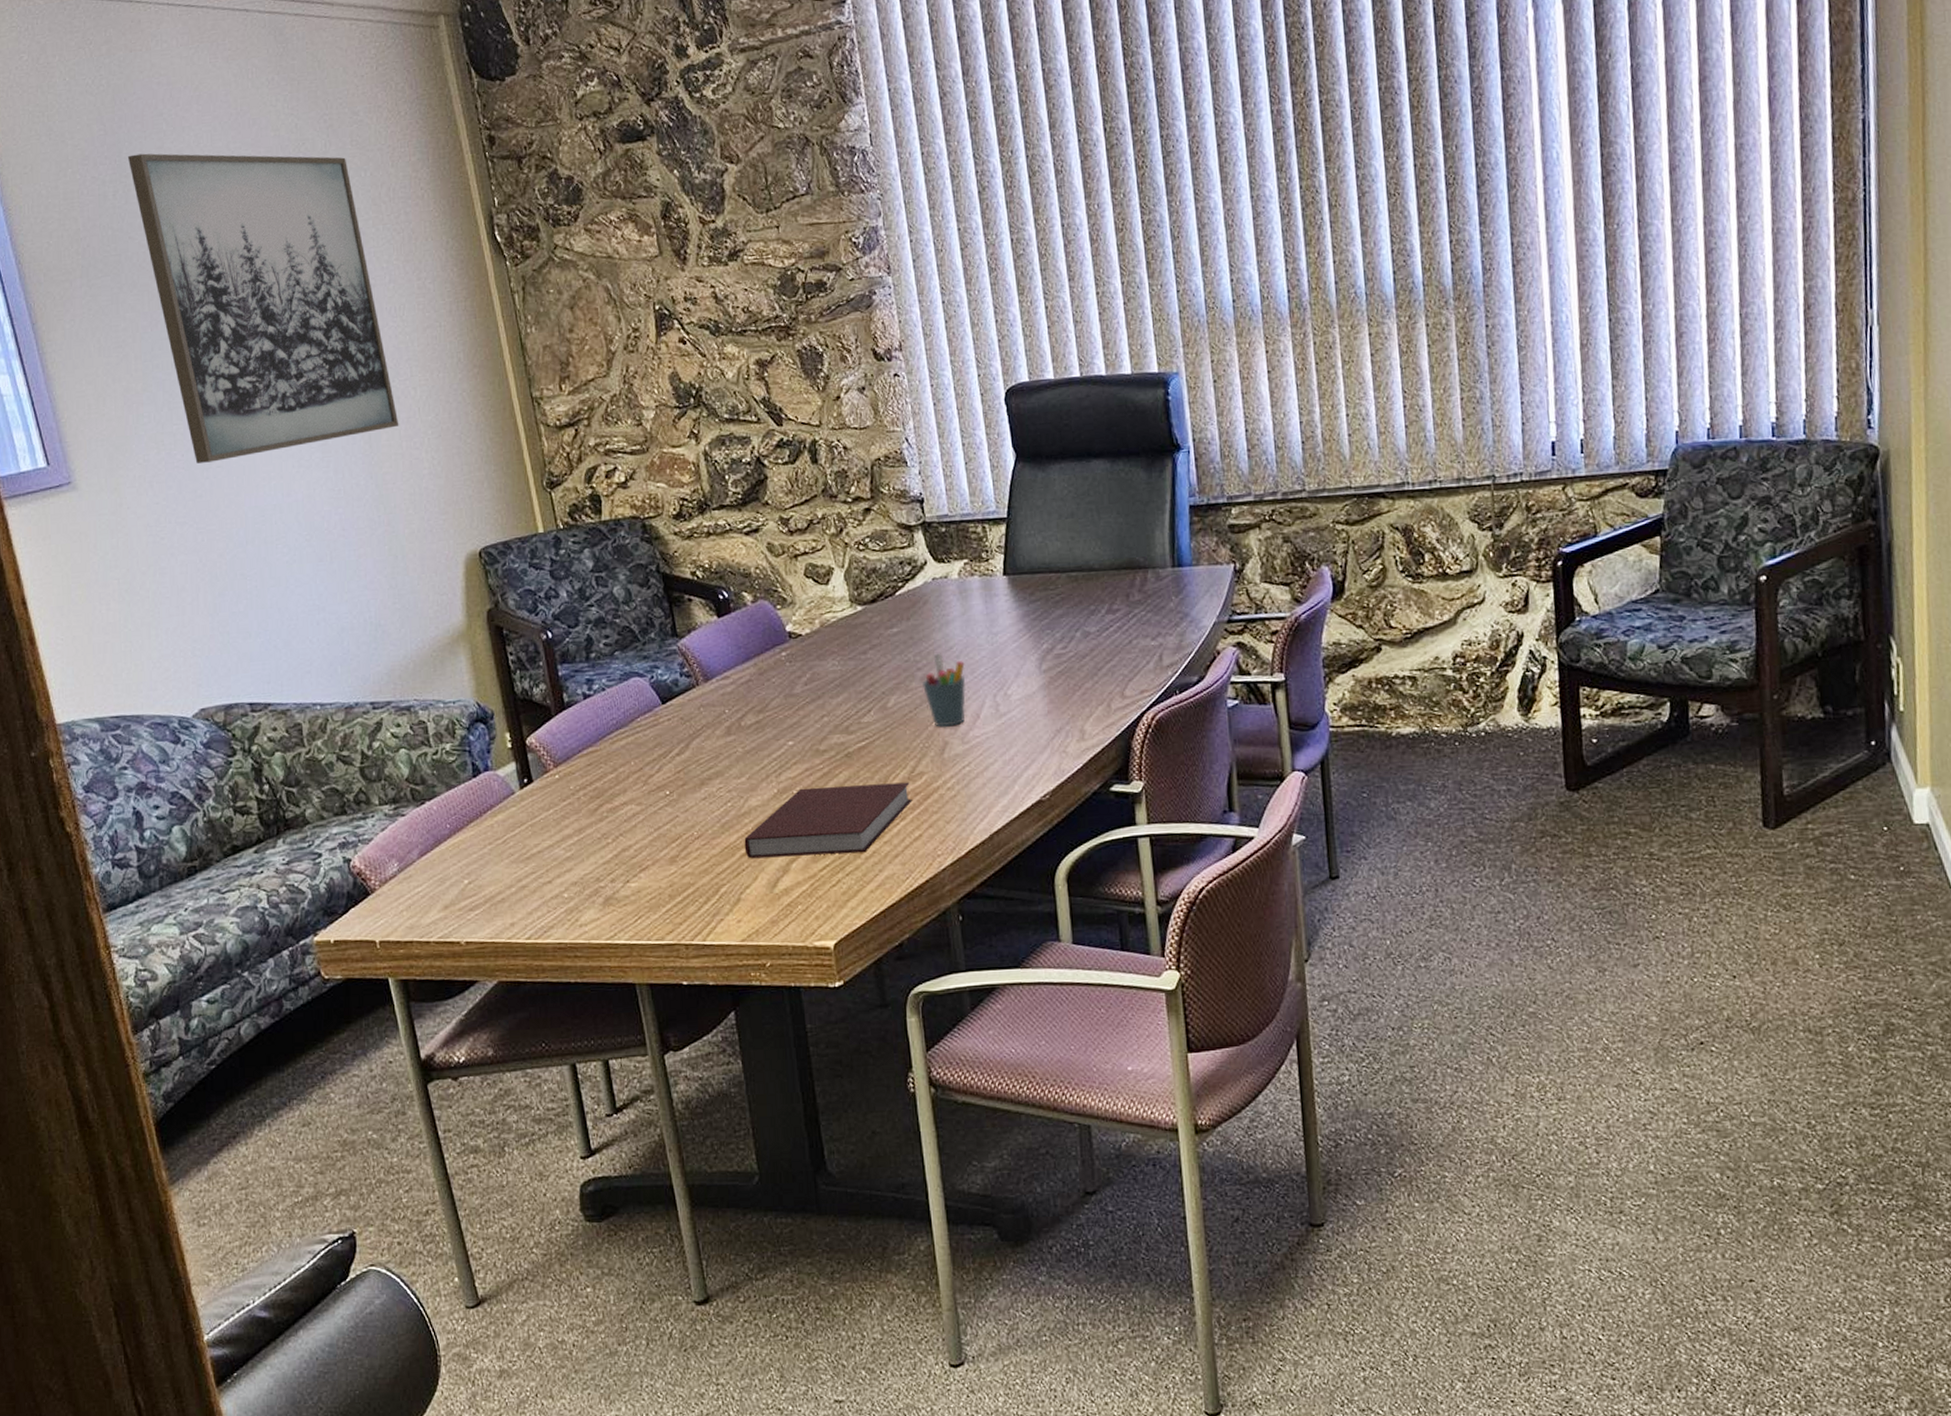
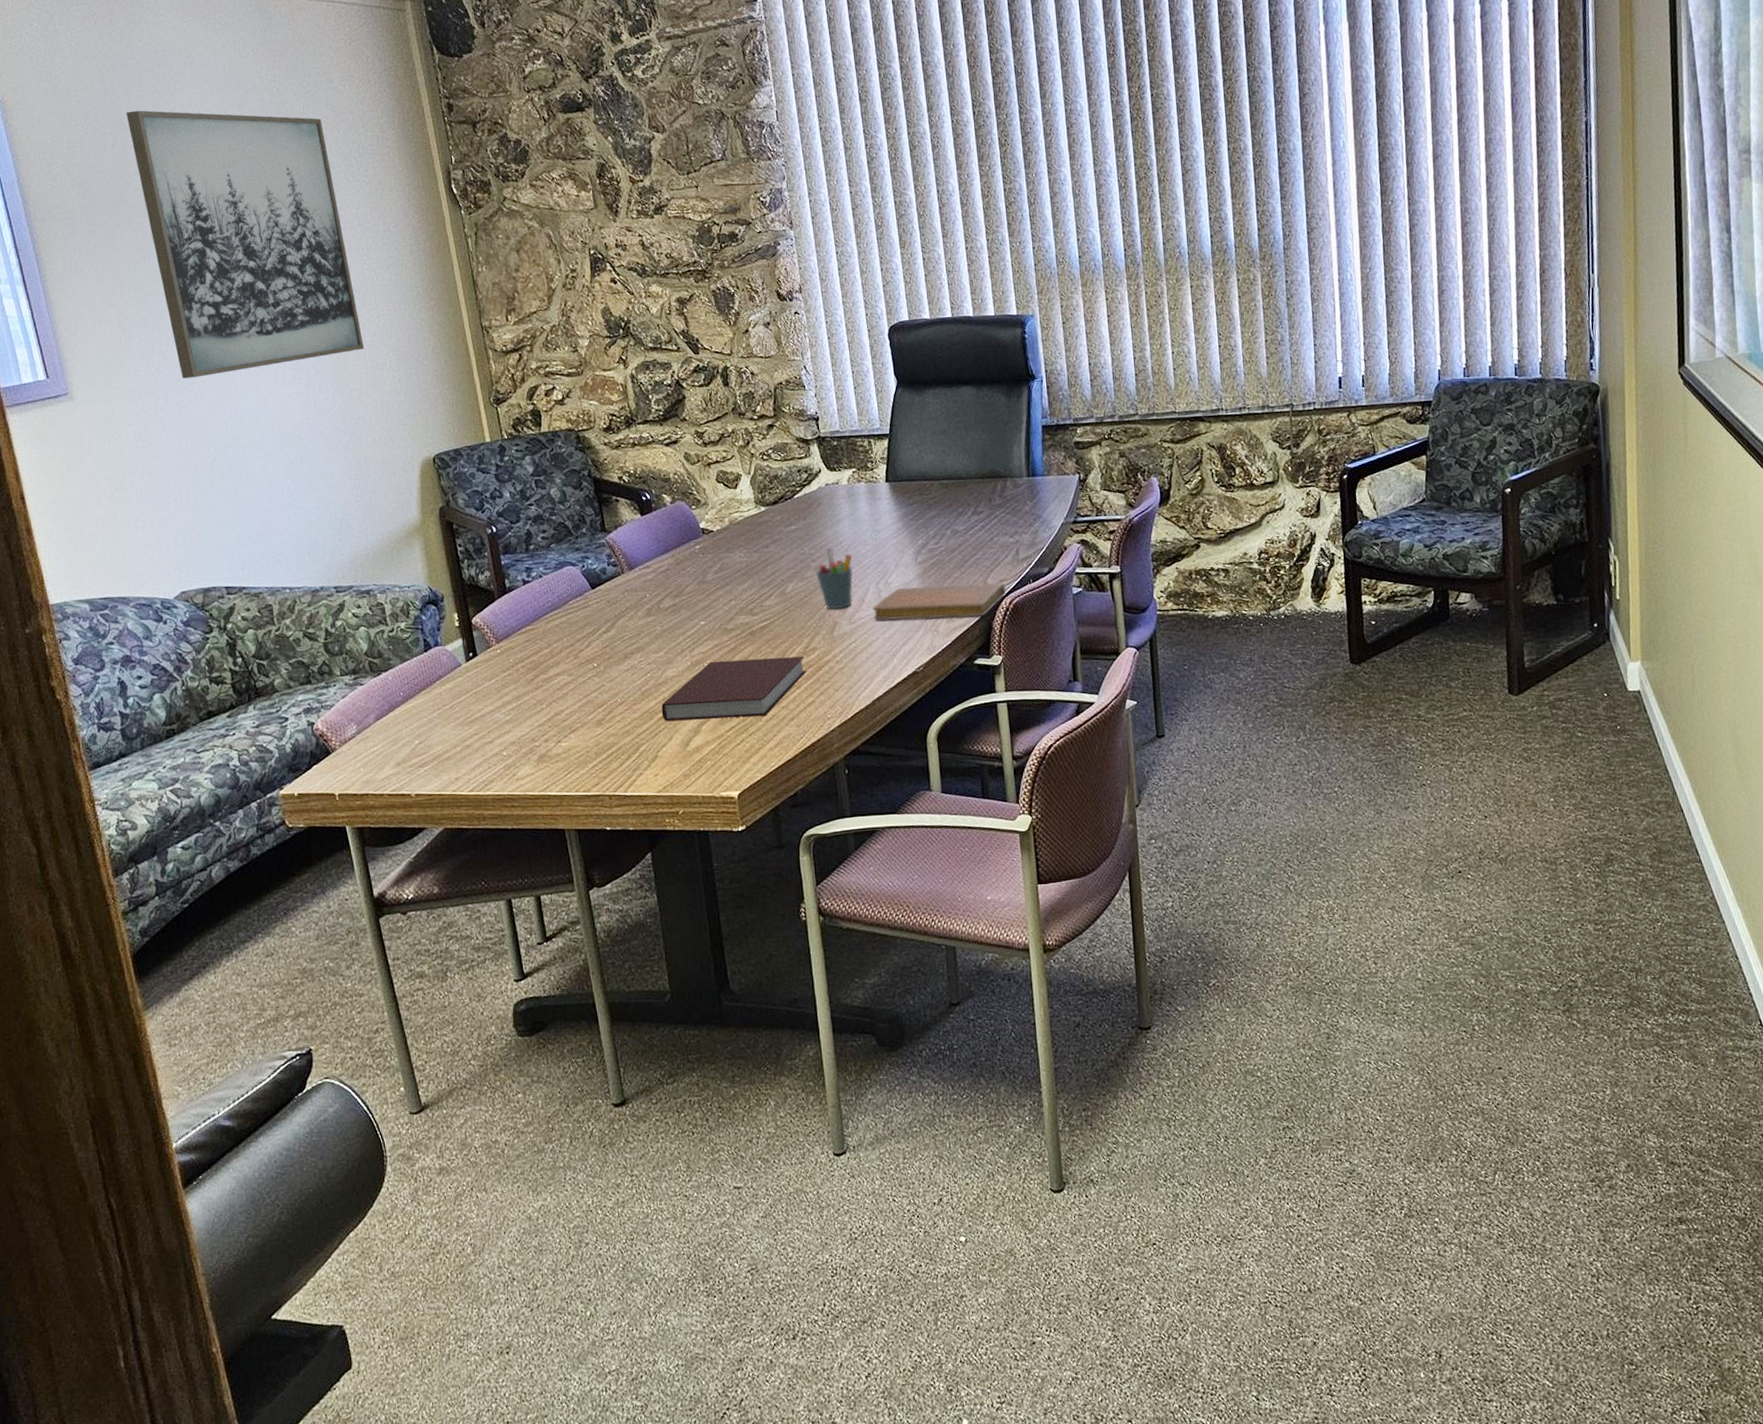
notebook: none [989,694,1147,740] -> present [873,582,1006,621]

